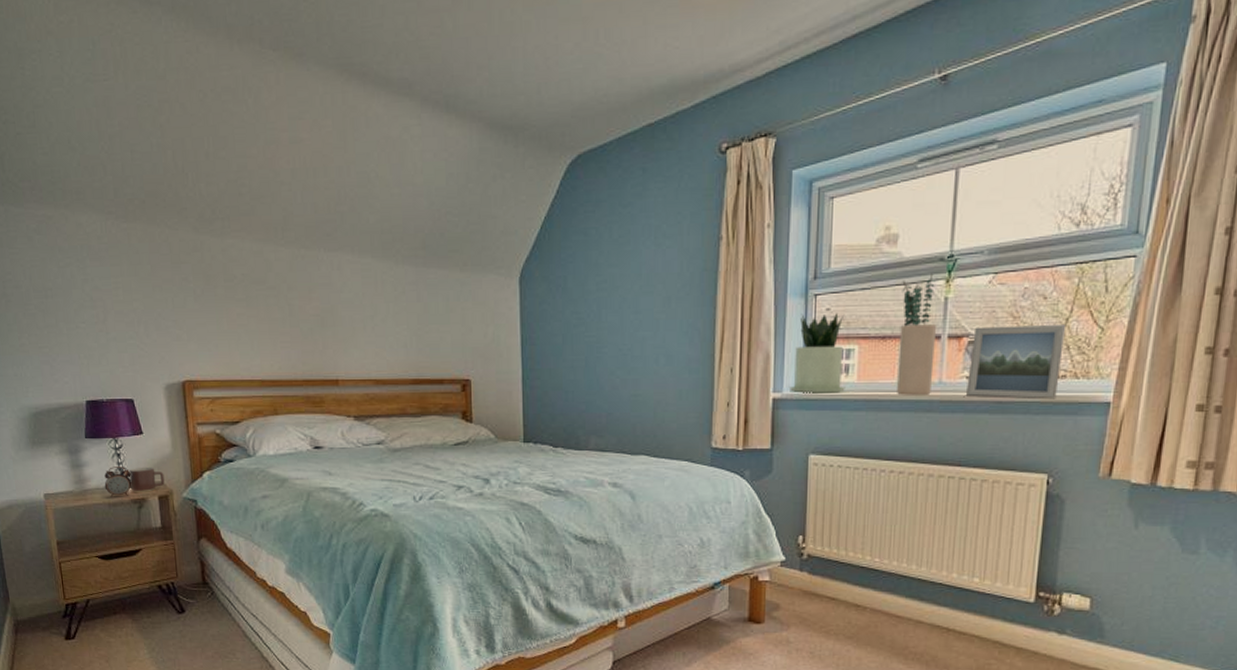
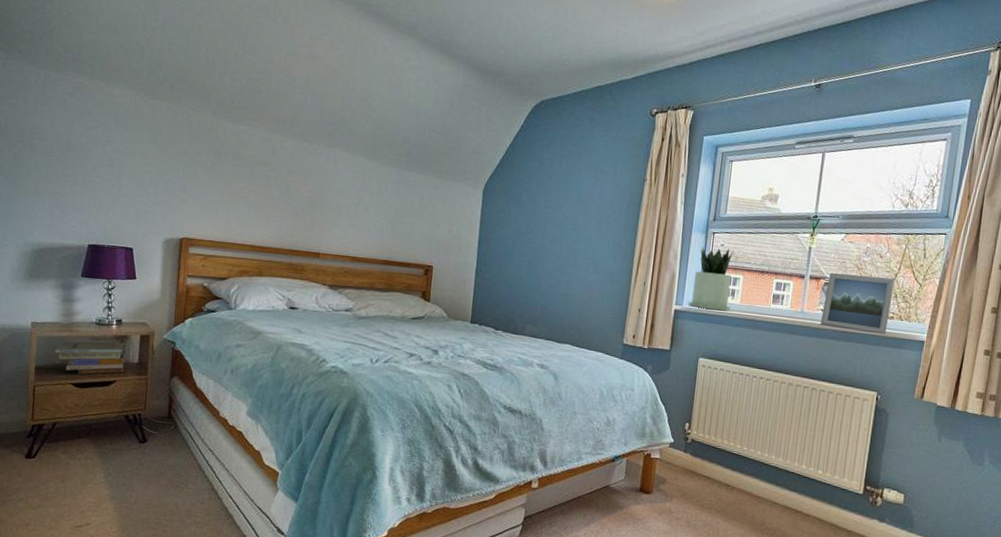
books: none [73,506,150,546] -> present [55,342,126,376]
alarm clock: present [104,467,132,497] -> none [91,304,119,332]
mug: present [128,467,165,493] -> none [116,308,149,331]
vase: present [895,273,936,397] -> none [768,227,803,321]

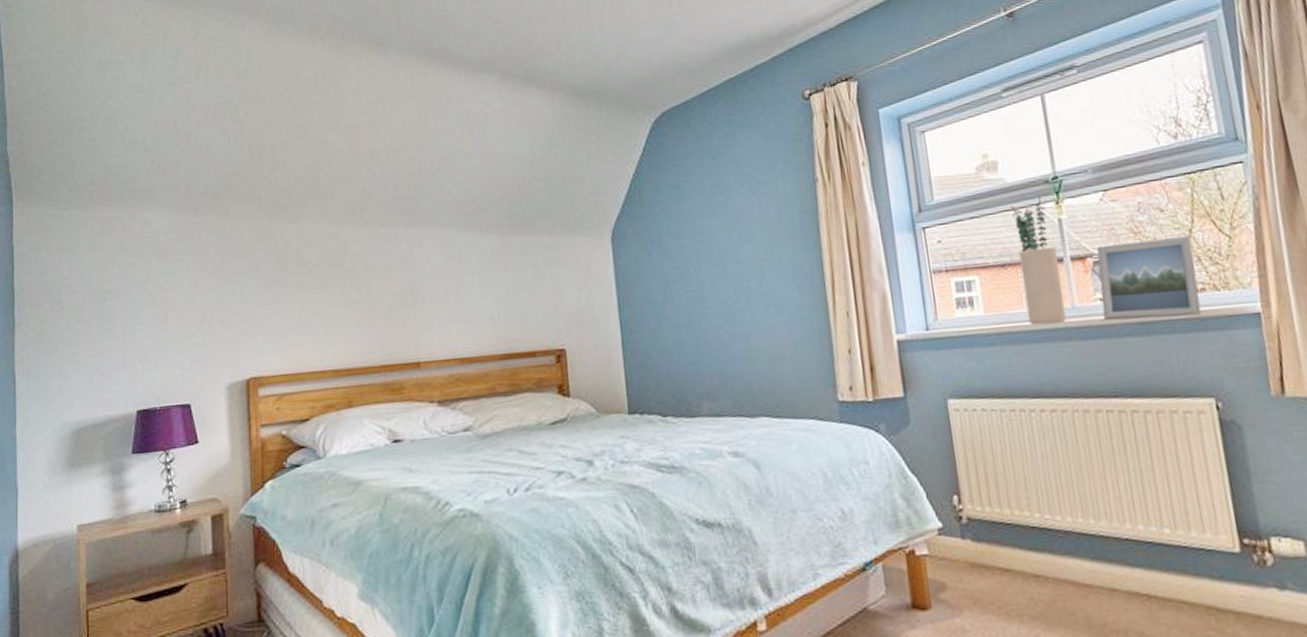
books: present [55,342,126,376] -> none [109,530,198,585]
planter: present [687,246,735,311] -> none [912,244,974,333]
vase: none [768,227,803,321] -> present [1010,195,1066,325]

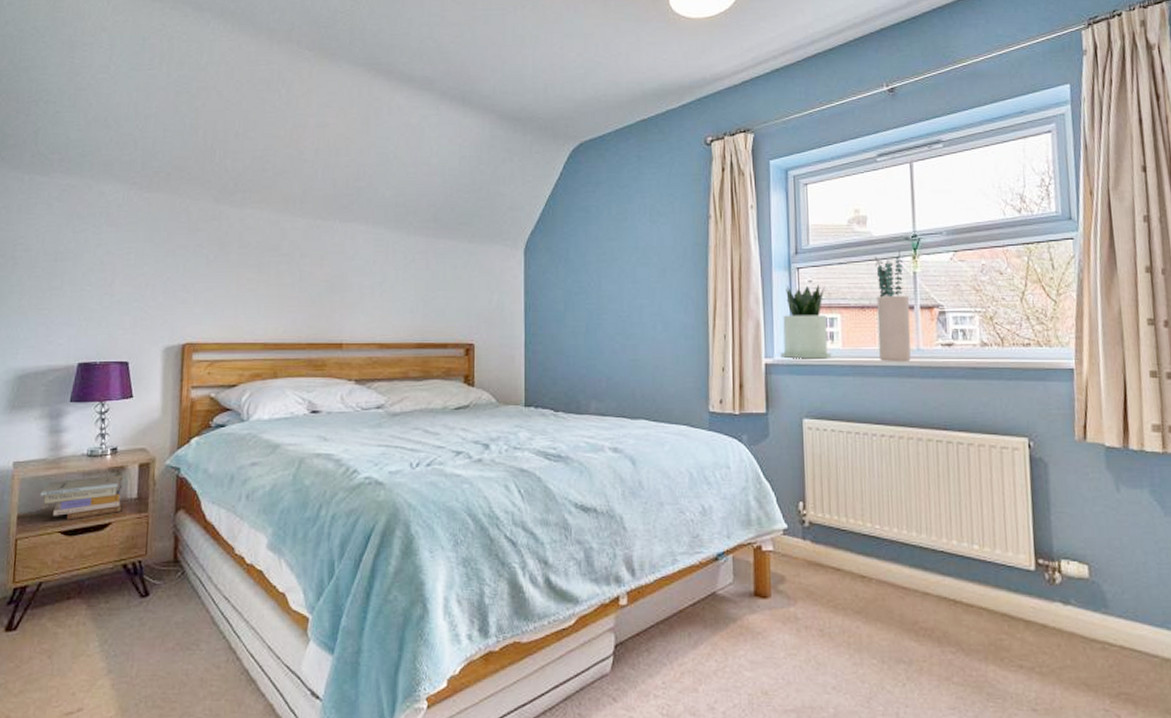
books: none [109,530,198,585] -> present [40,475,123,520]
planter: none [912,244,974,333] -> present [779,285,832,359]
picture frame: present [1096,234,1202,321] -> none [942,296,1025,366]

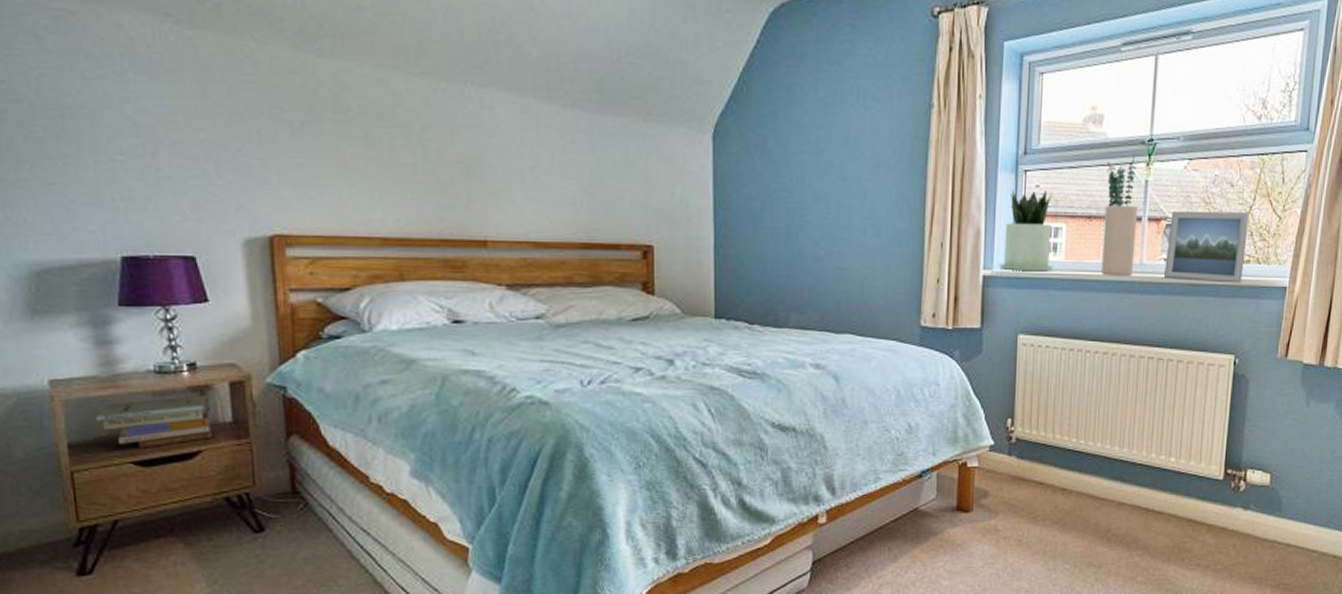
picture frame: none [942,296,1025,366] -> present [1163,210,1250,283]

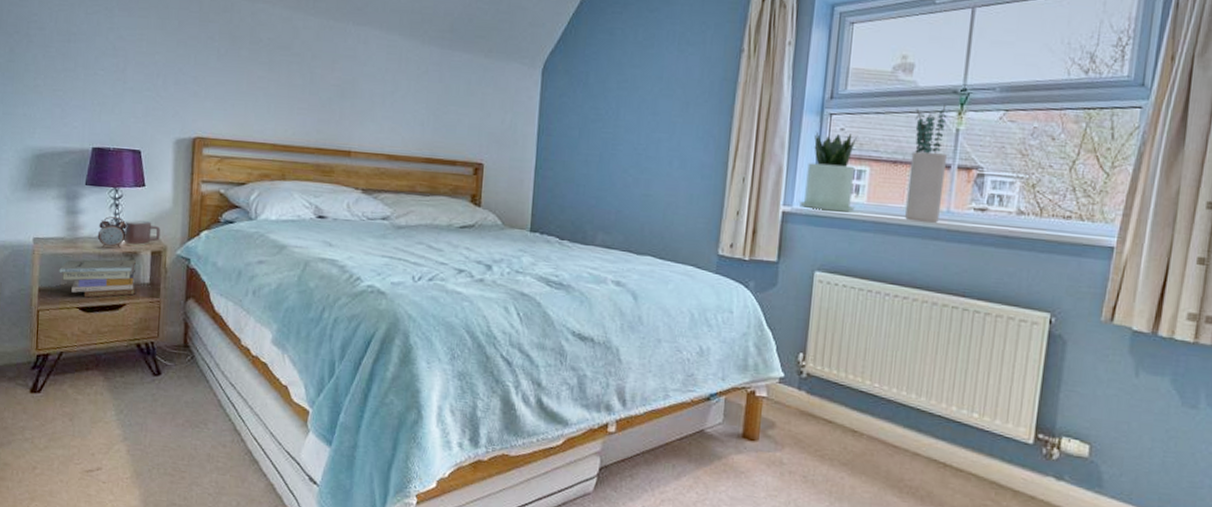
alarm clock: none [146,344,190,384] -> present [97,216,127,248]
mug: none [185,344,240,379] -> present [124,220,161,247]
picture frame: present [1163,210,1250,283] -> none [972,161,1073,239]

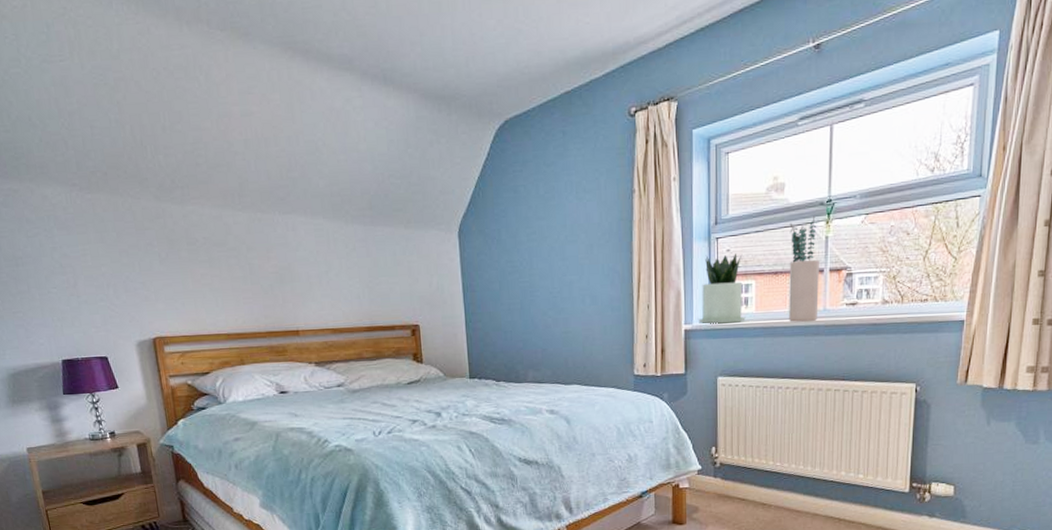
books: present [59,259,137,298] -> none [56,454,131,493]
alarm clock: present [97,216,127,248] -> none [84,419,111,448]
mug: present [124,220,161,247] -> none [107,417,142,443]

